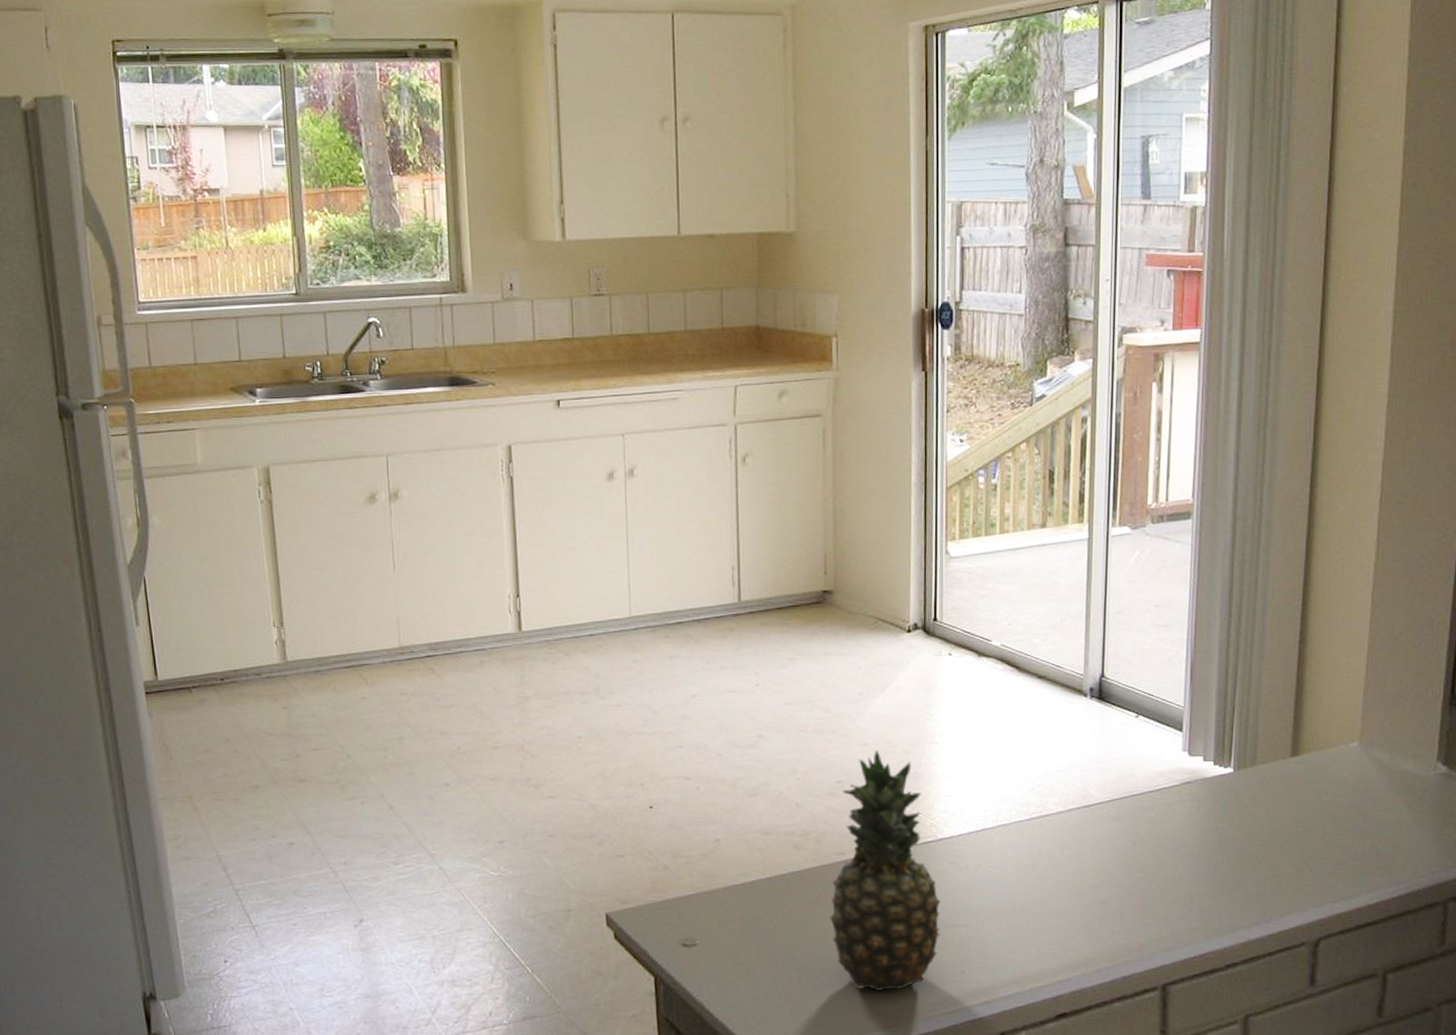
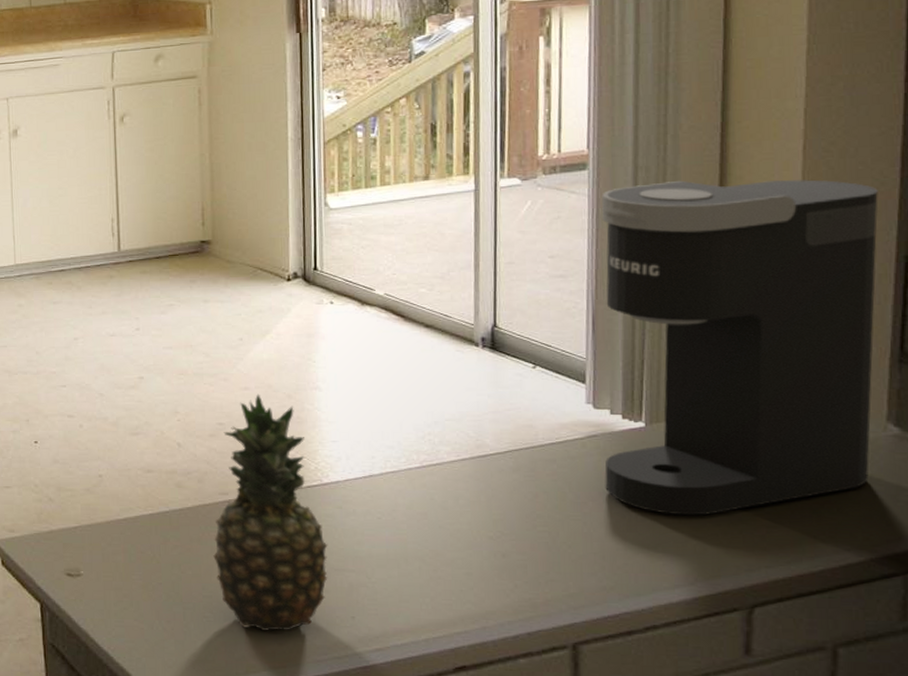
coffee maker: none [1196,530,1440,857] -> present [601,179,878,516]

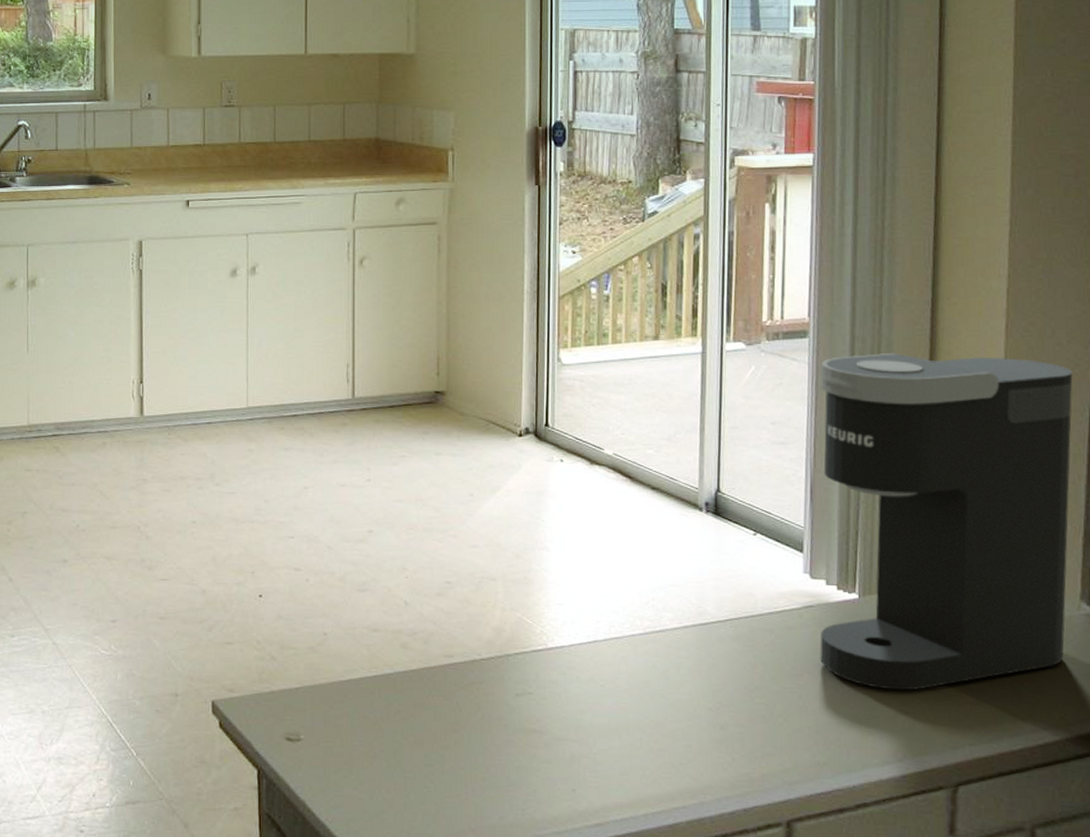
fruit: present [213,394,328,631] -> none [436,552,551,803]

